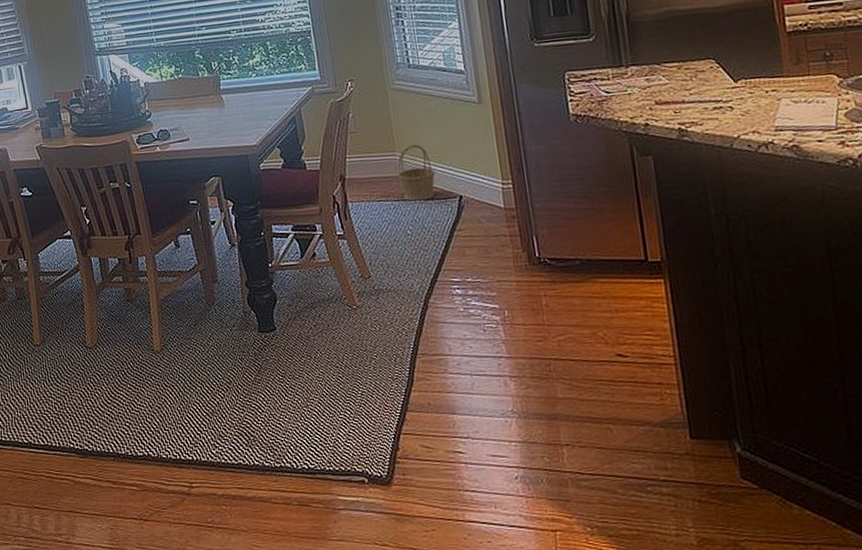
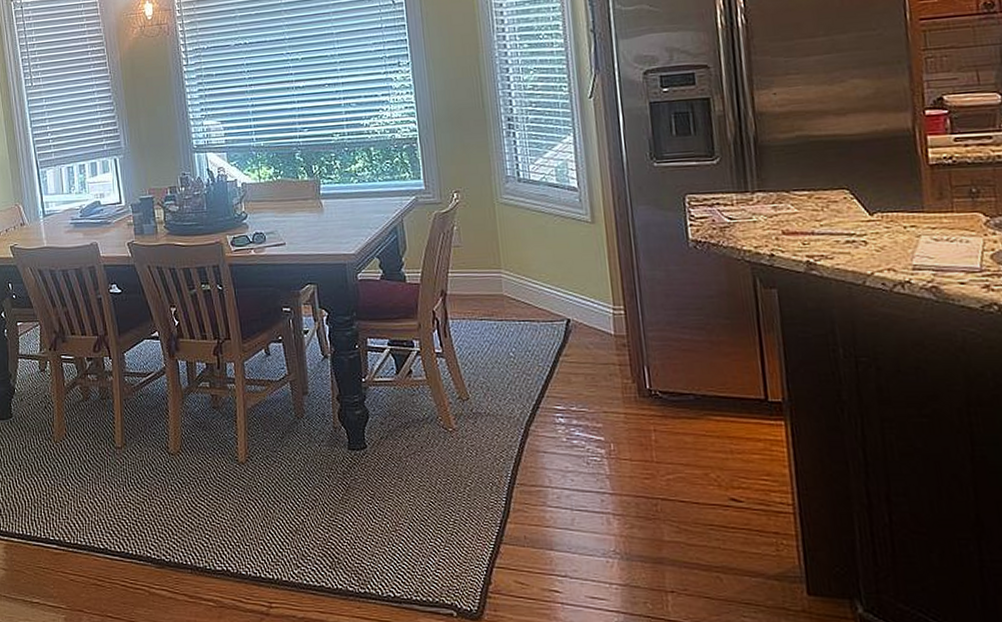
basket: present [397,144,435,201] -> none [502,262,542,322]

